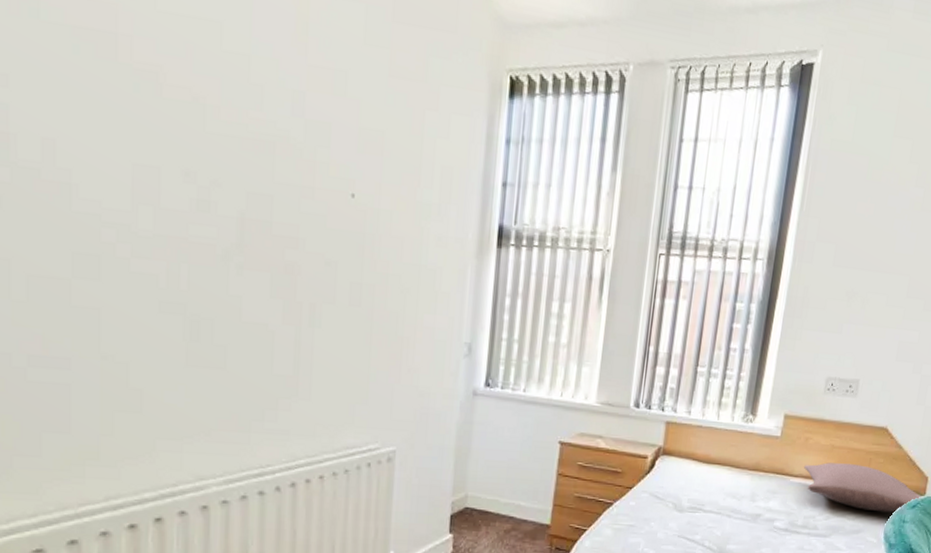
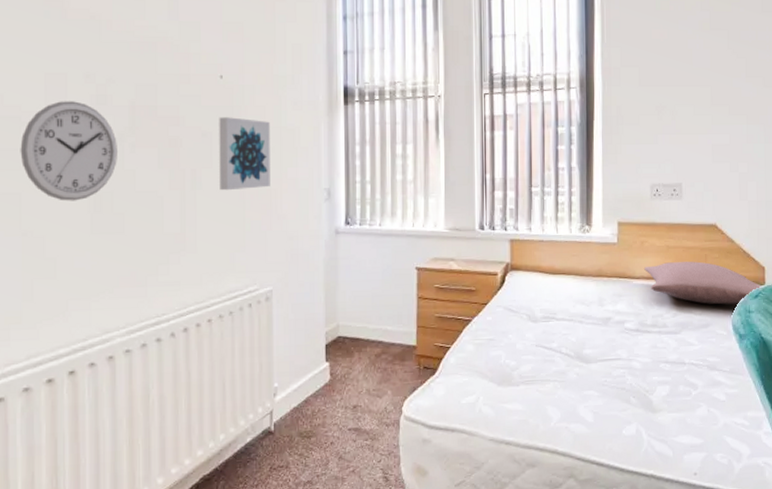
wall clock: none [99,201,221,326] -> present [20,101,117,201]
wall art: none [342,245,407,334] -> present [219,117,270,191]

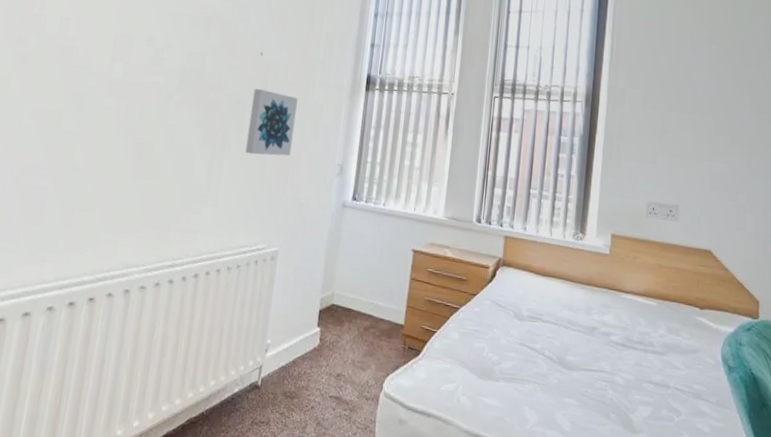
wall clock: present [20,101,117,201] -> none [83,58,165,146]
pillow: present [644,261,762,305] -> none [634,281,755,335]

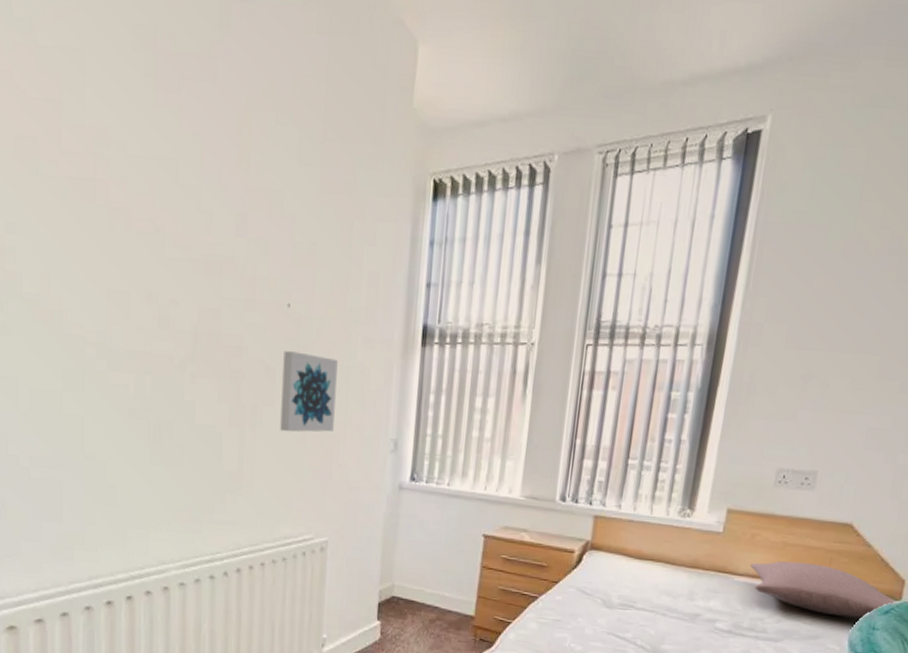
pillow: none [634,281,755,335] -> present [750,561,896,619]

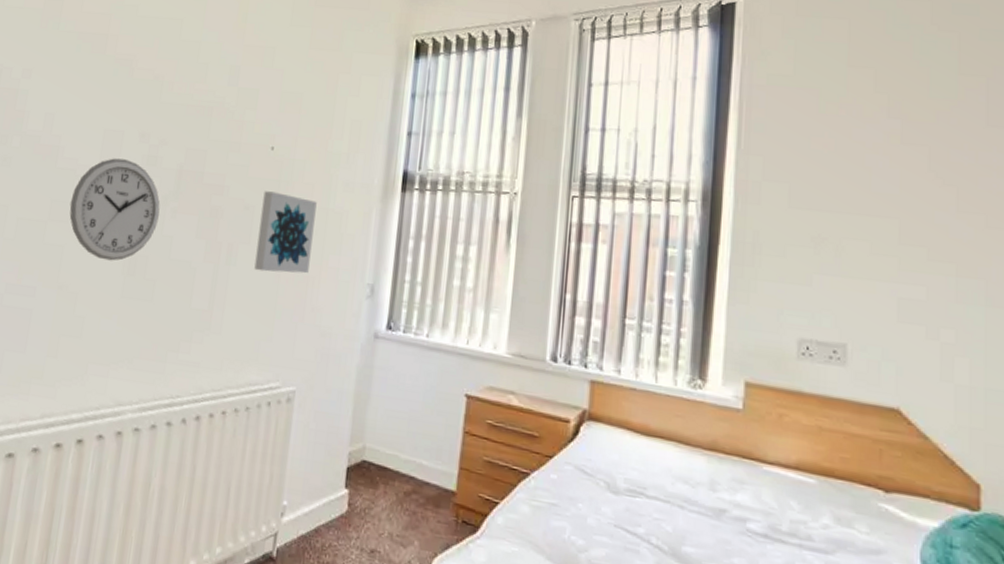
wall clock: none [83,321,178,429] -> present [69,158,160,261]
pillow: present [750,561,896,619] -> none [781,449,974,531]

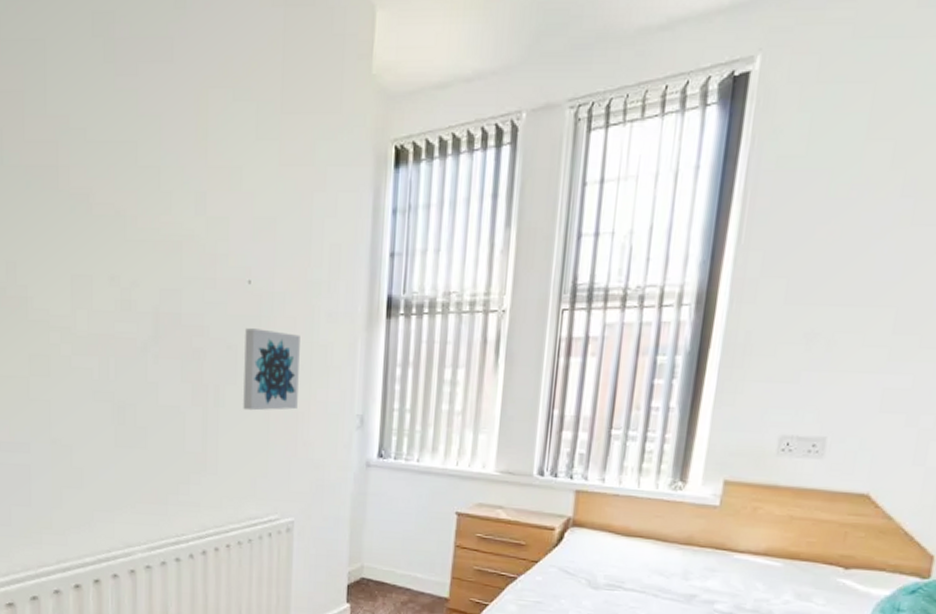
wall clock: present [69,158,160,261] -> none [49,305,141,412]

